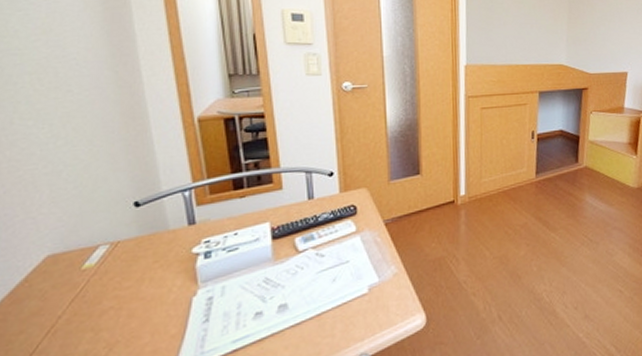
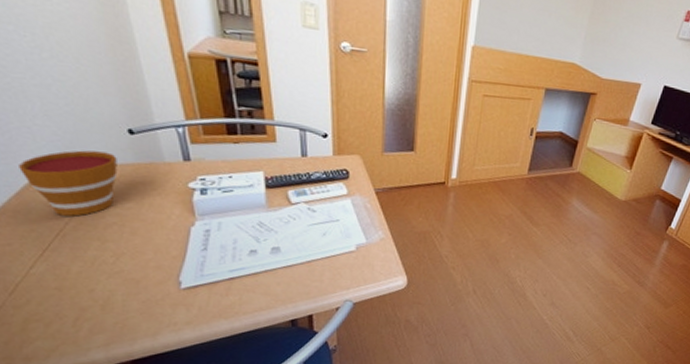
cup: none [17,230,120,309] -> present [19,150,118,217]

